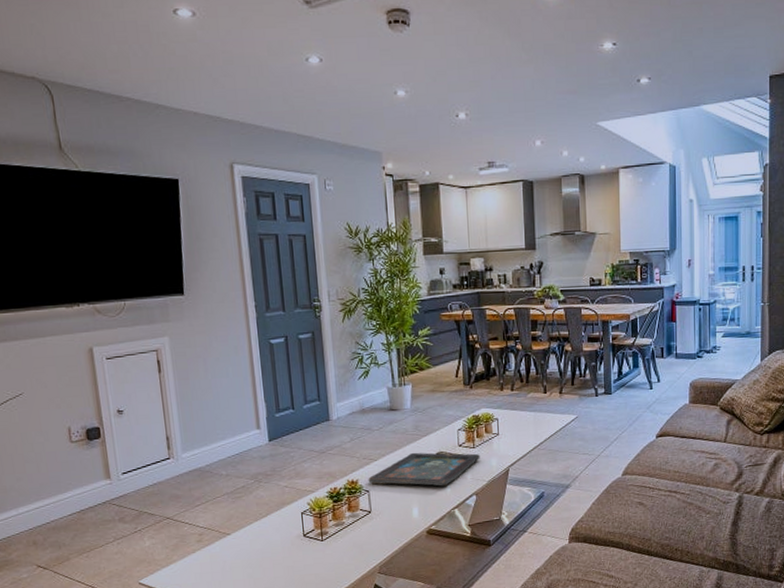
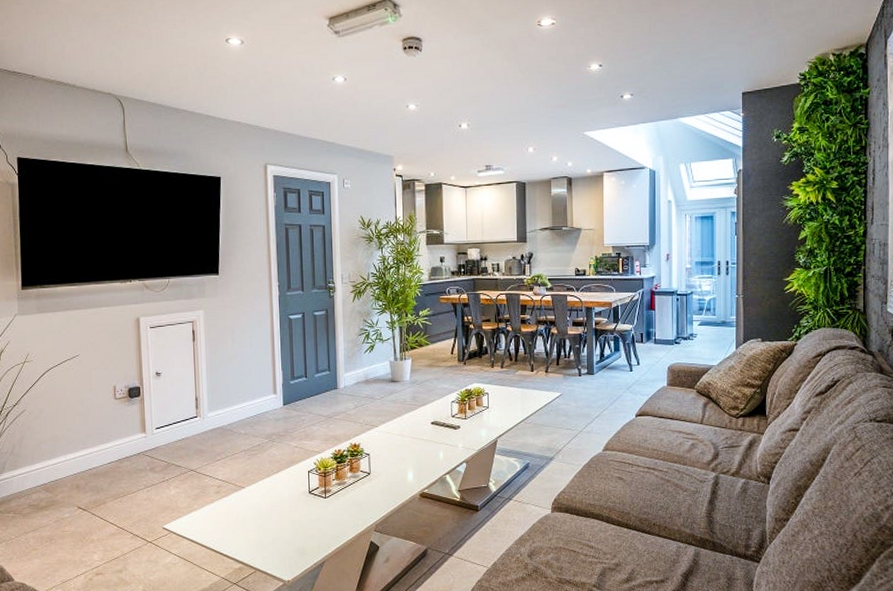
decorative tray: present [368,452,480,487] -> none [369,421,471,453]

